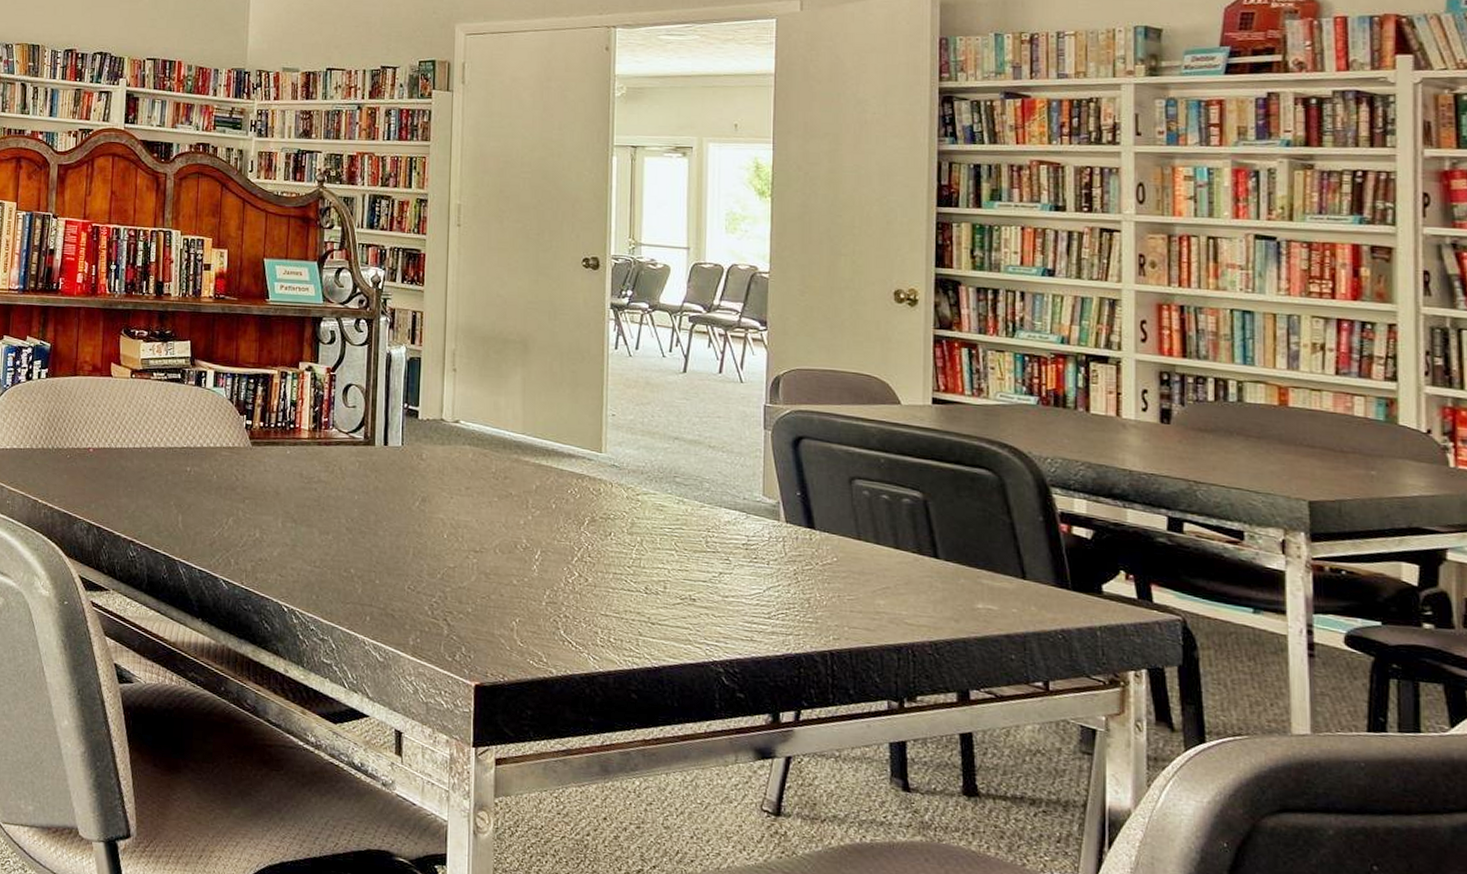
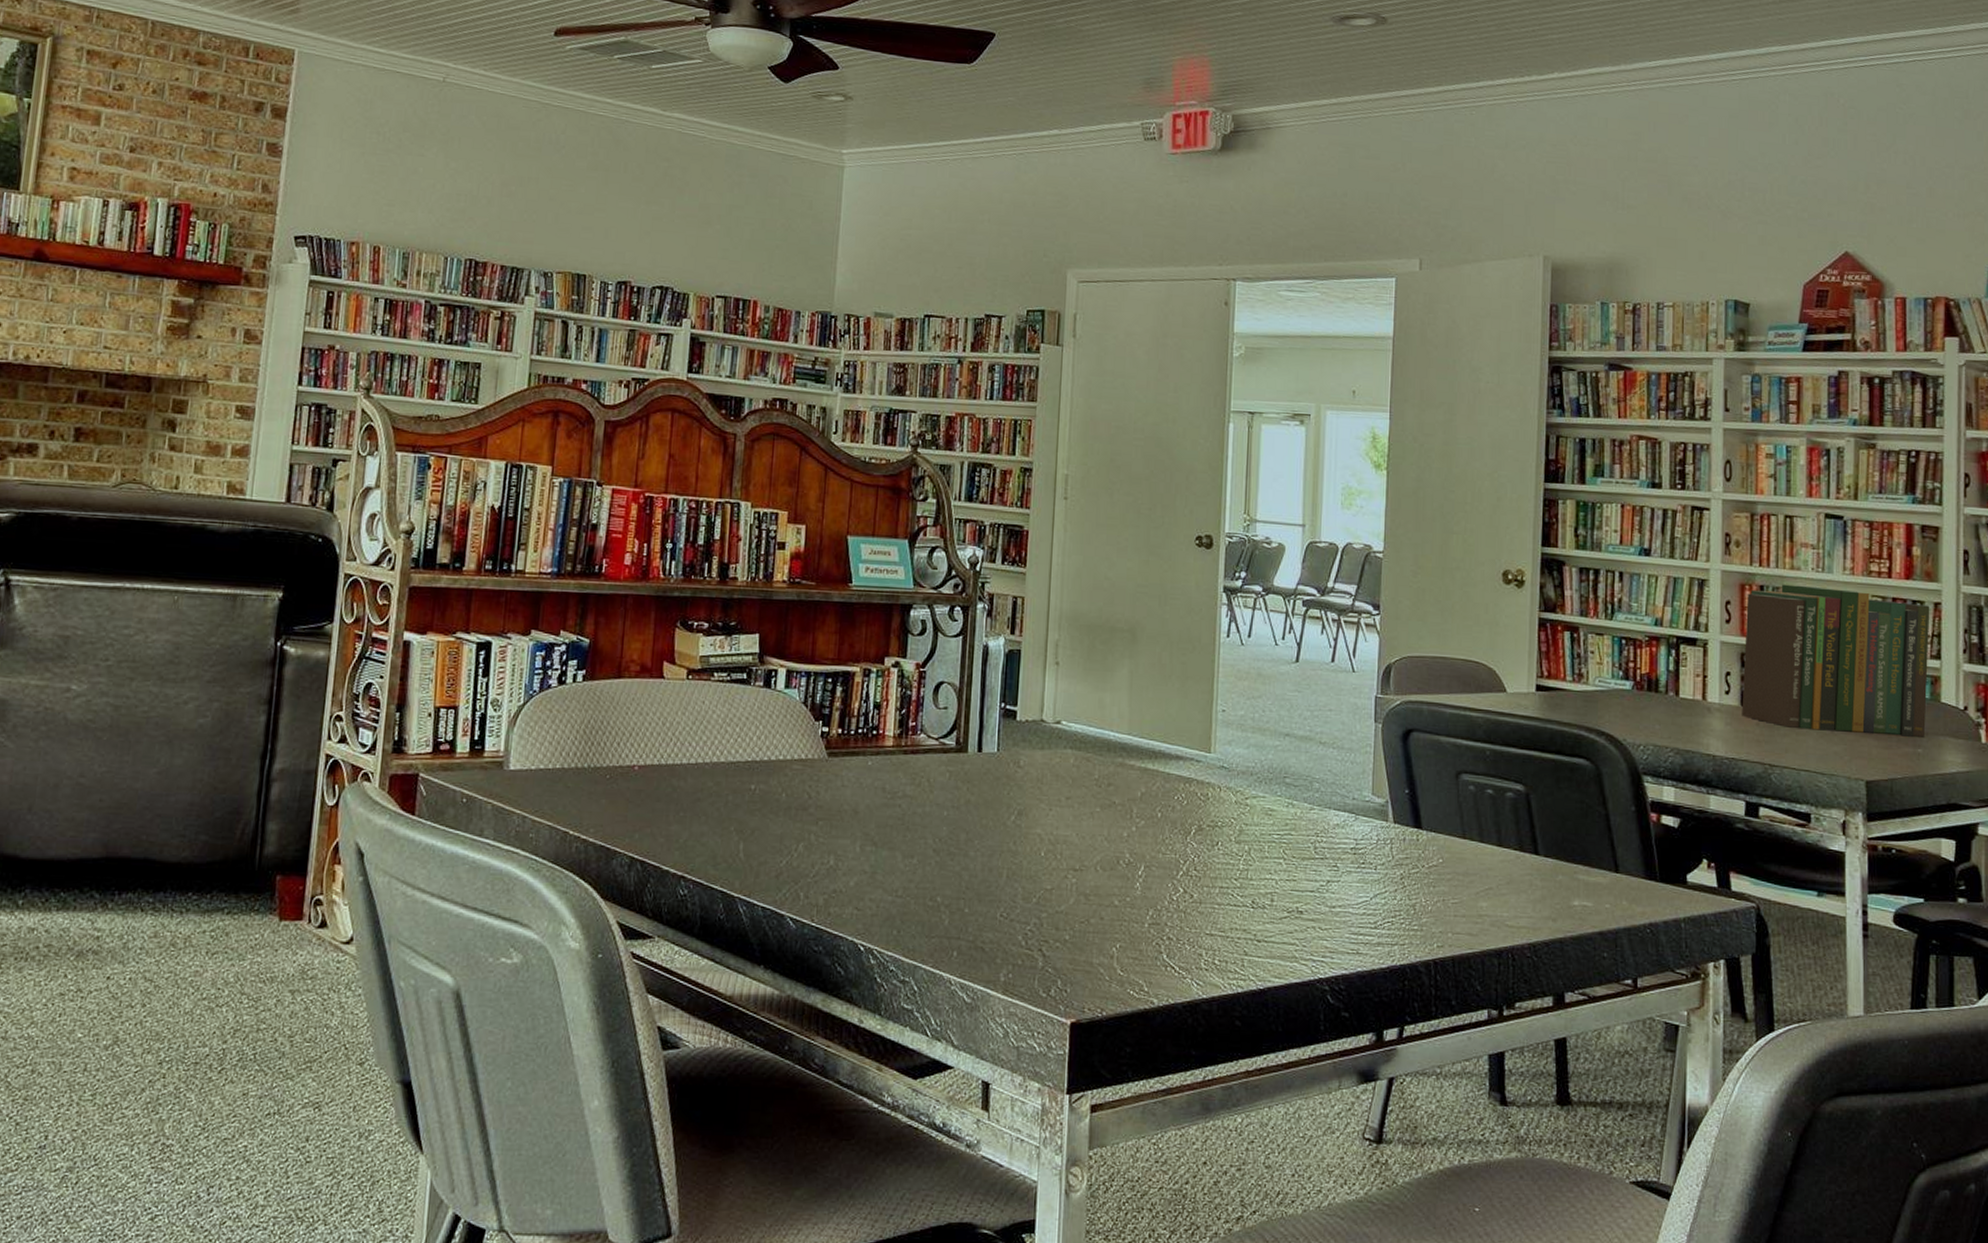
books: none [1161,304,1383,460] -> present [1742,584,1930,737]

